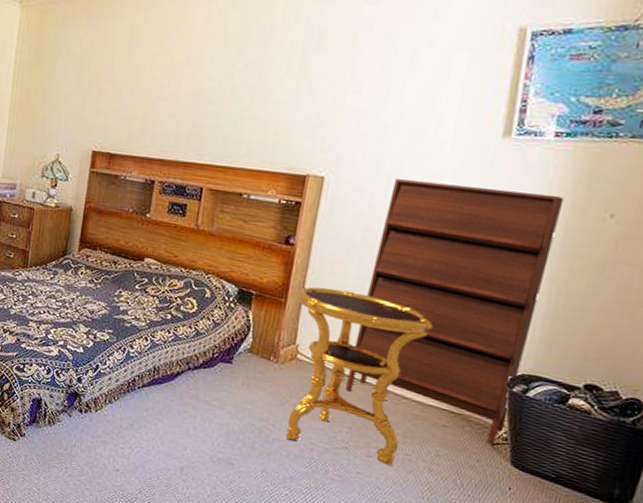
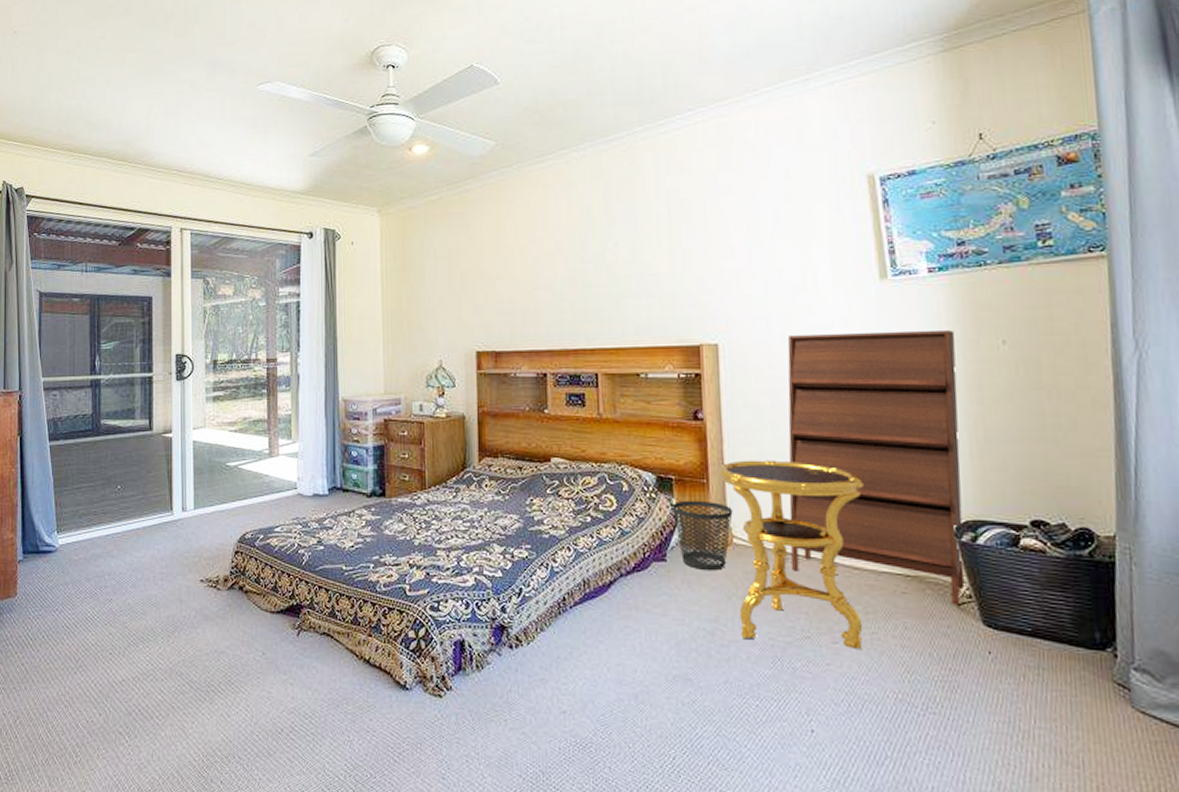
wastebasket: none [246,314,303,379] -> present [672,500,733,570]

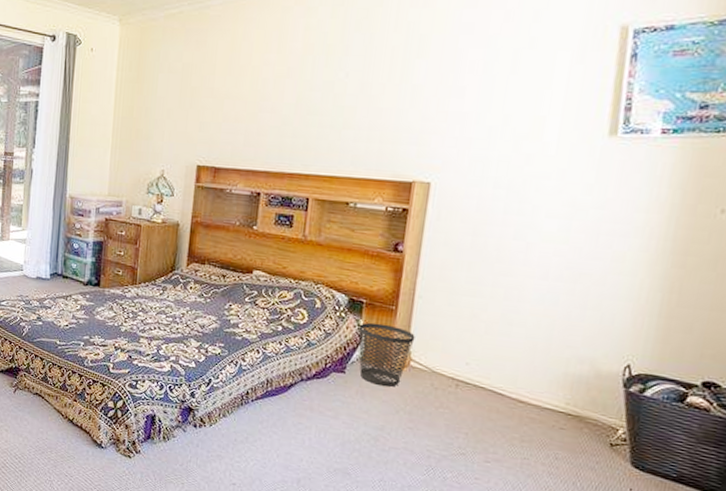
side table: present [717,460,864,649] -> none [401,293,546,470]
shoe cabinet: present [787,331,965,606] -> none [461,182,674,446]

